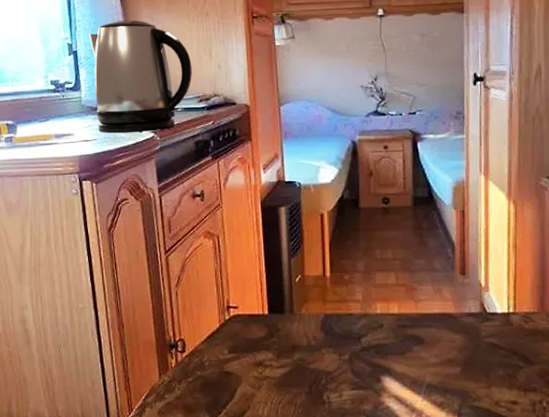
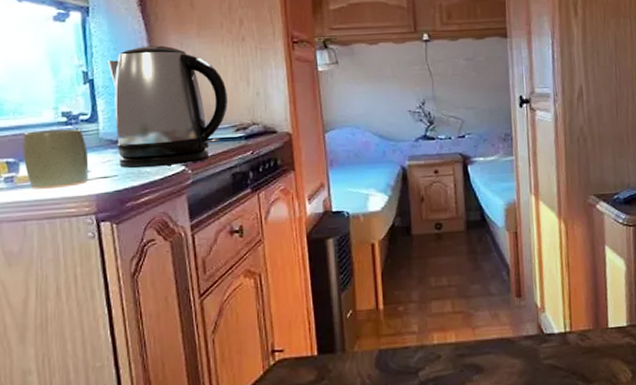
mug: none [19,96,73,150] -> present [23,129,89,190]

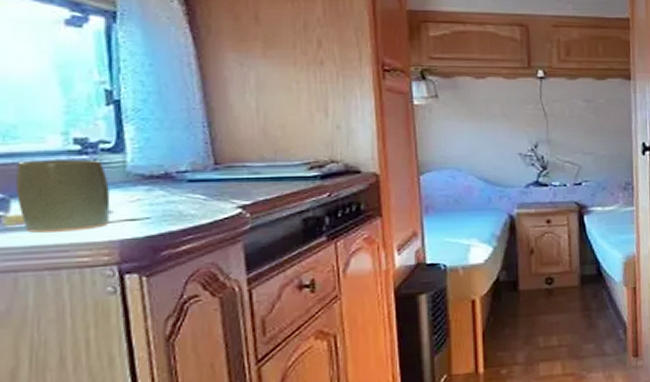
kettle: present [107,45,227,169] -> none [140,64,299,211]

